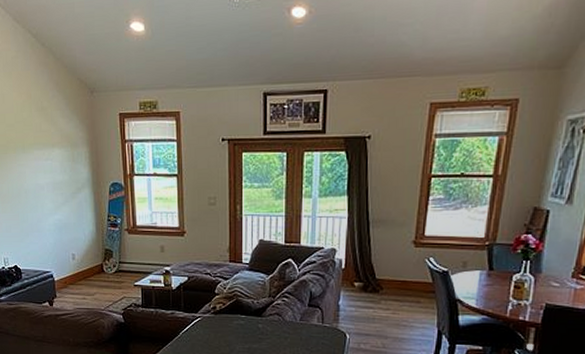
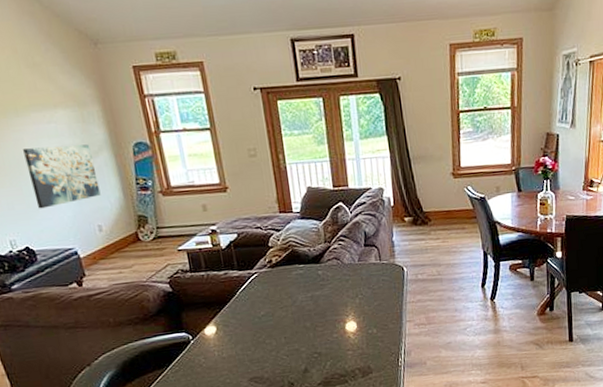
wall art: none [24,180,78,234] -> present [23,144,101,209]

